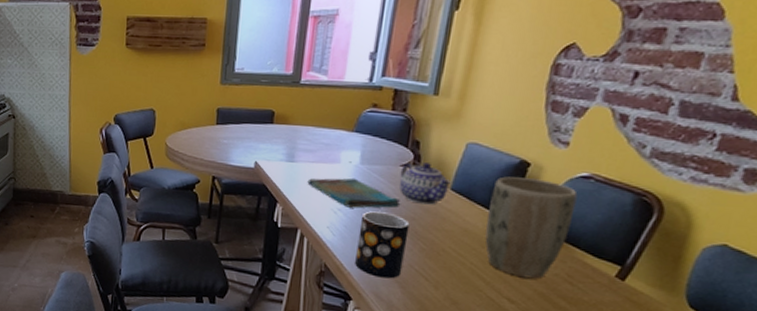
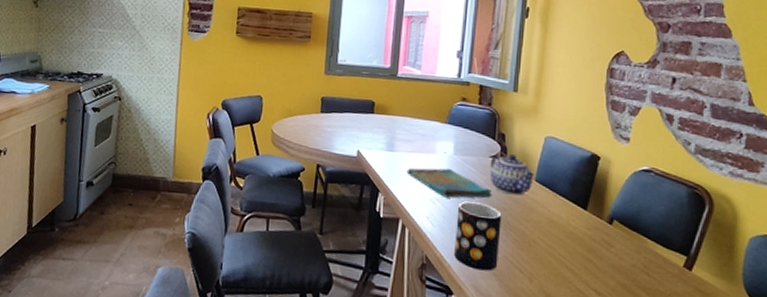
plant pot: present [485,176,578,279] -> none [569,169,642,270]

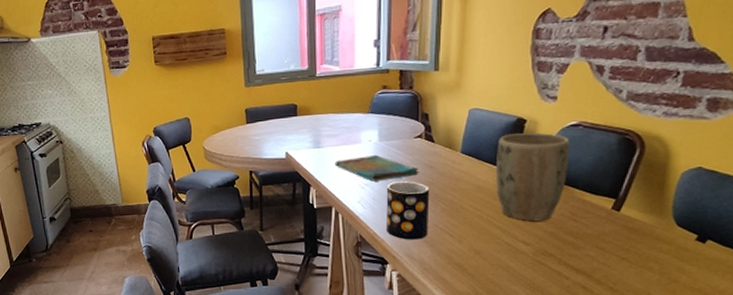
teapot: present [489,154,536,196] -> none [415,132,461,169]
plant pot: none [569,169,642,270] -> present [496,132,570,222]

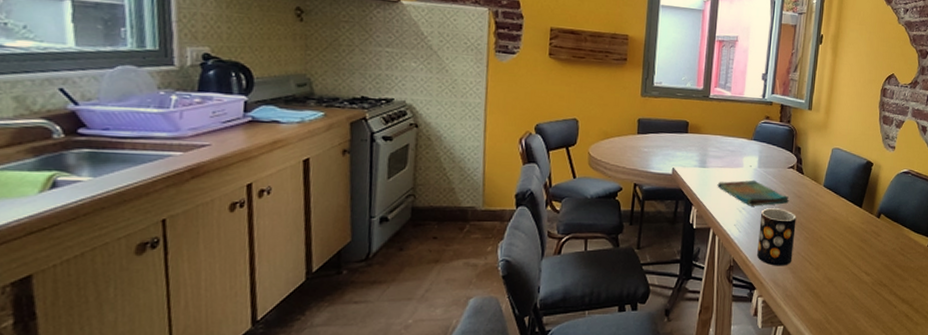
plant pot: present [496,132,570,222] -> none [848,174,902,254]

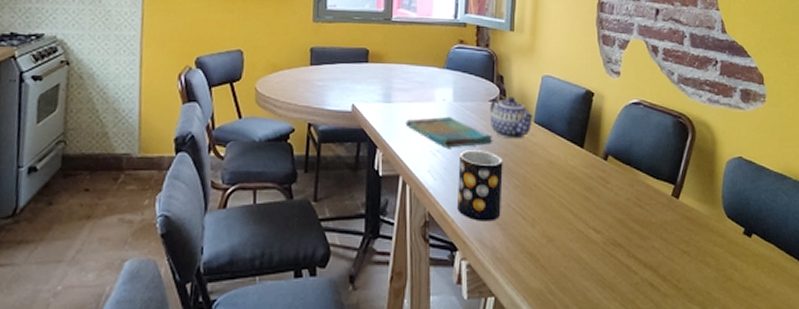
teapot: none [787,165,824,200] -> present [489,97,534,139]

